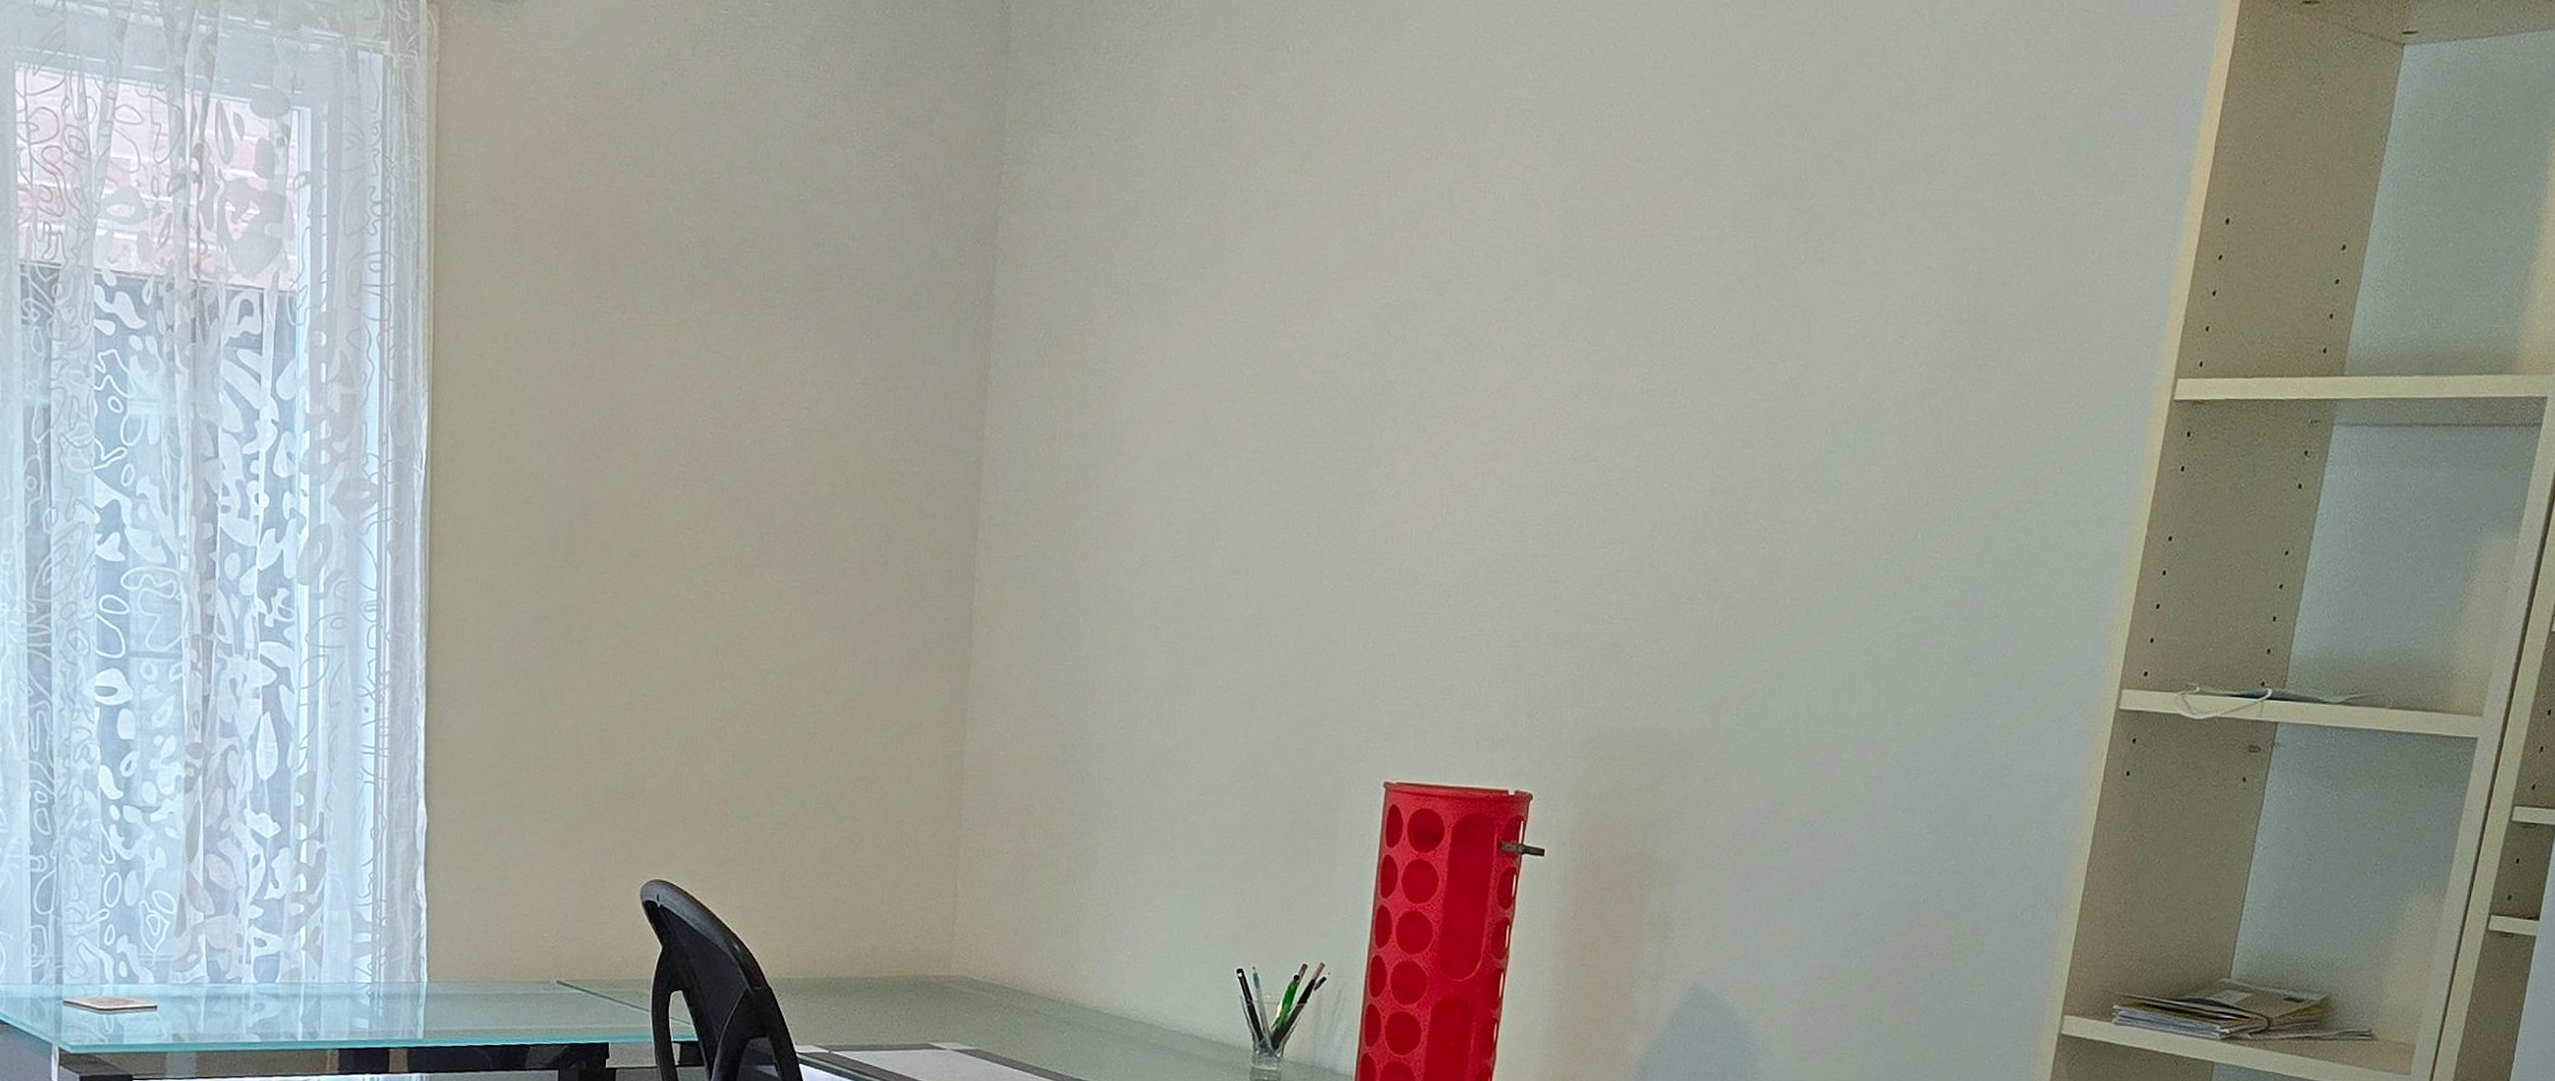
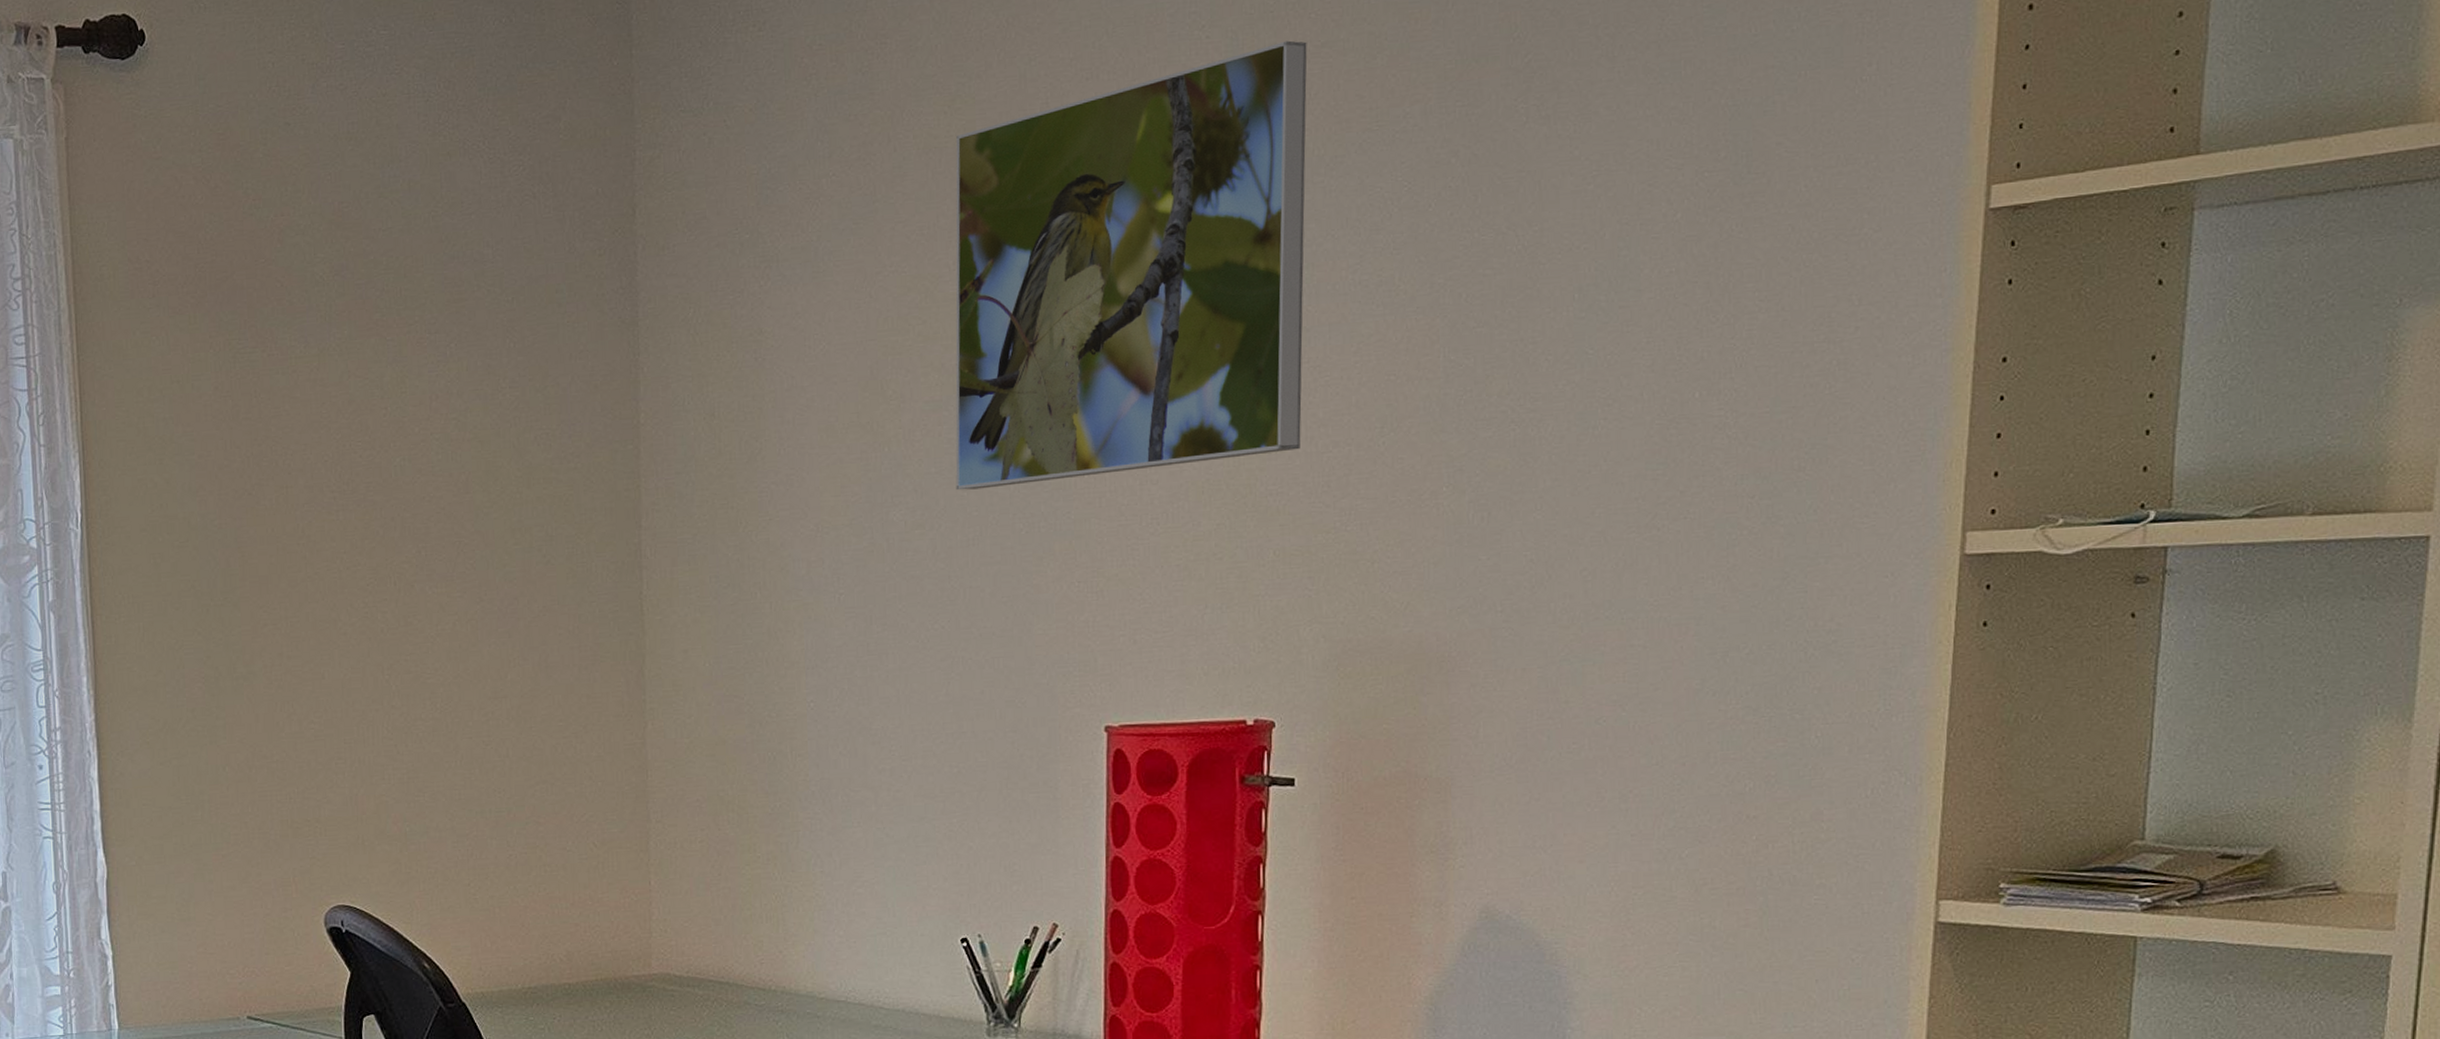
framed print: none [1272,151,1624,543] -> present [955,40,1307,490]

